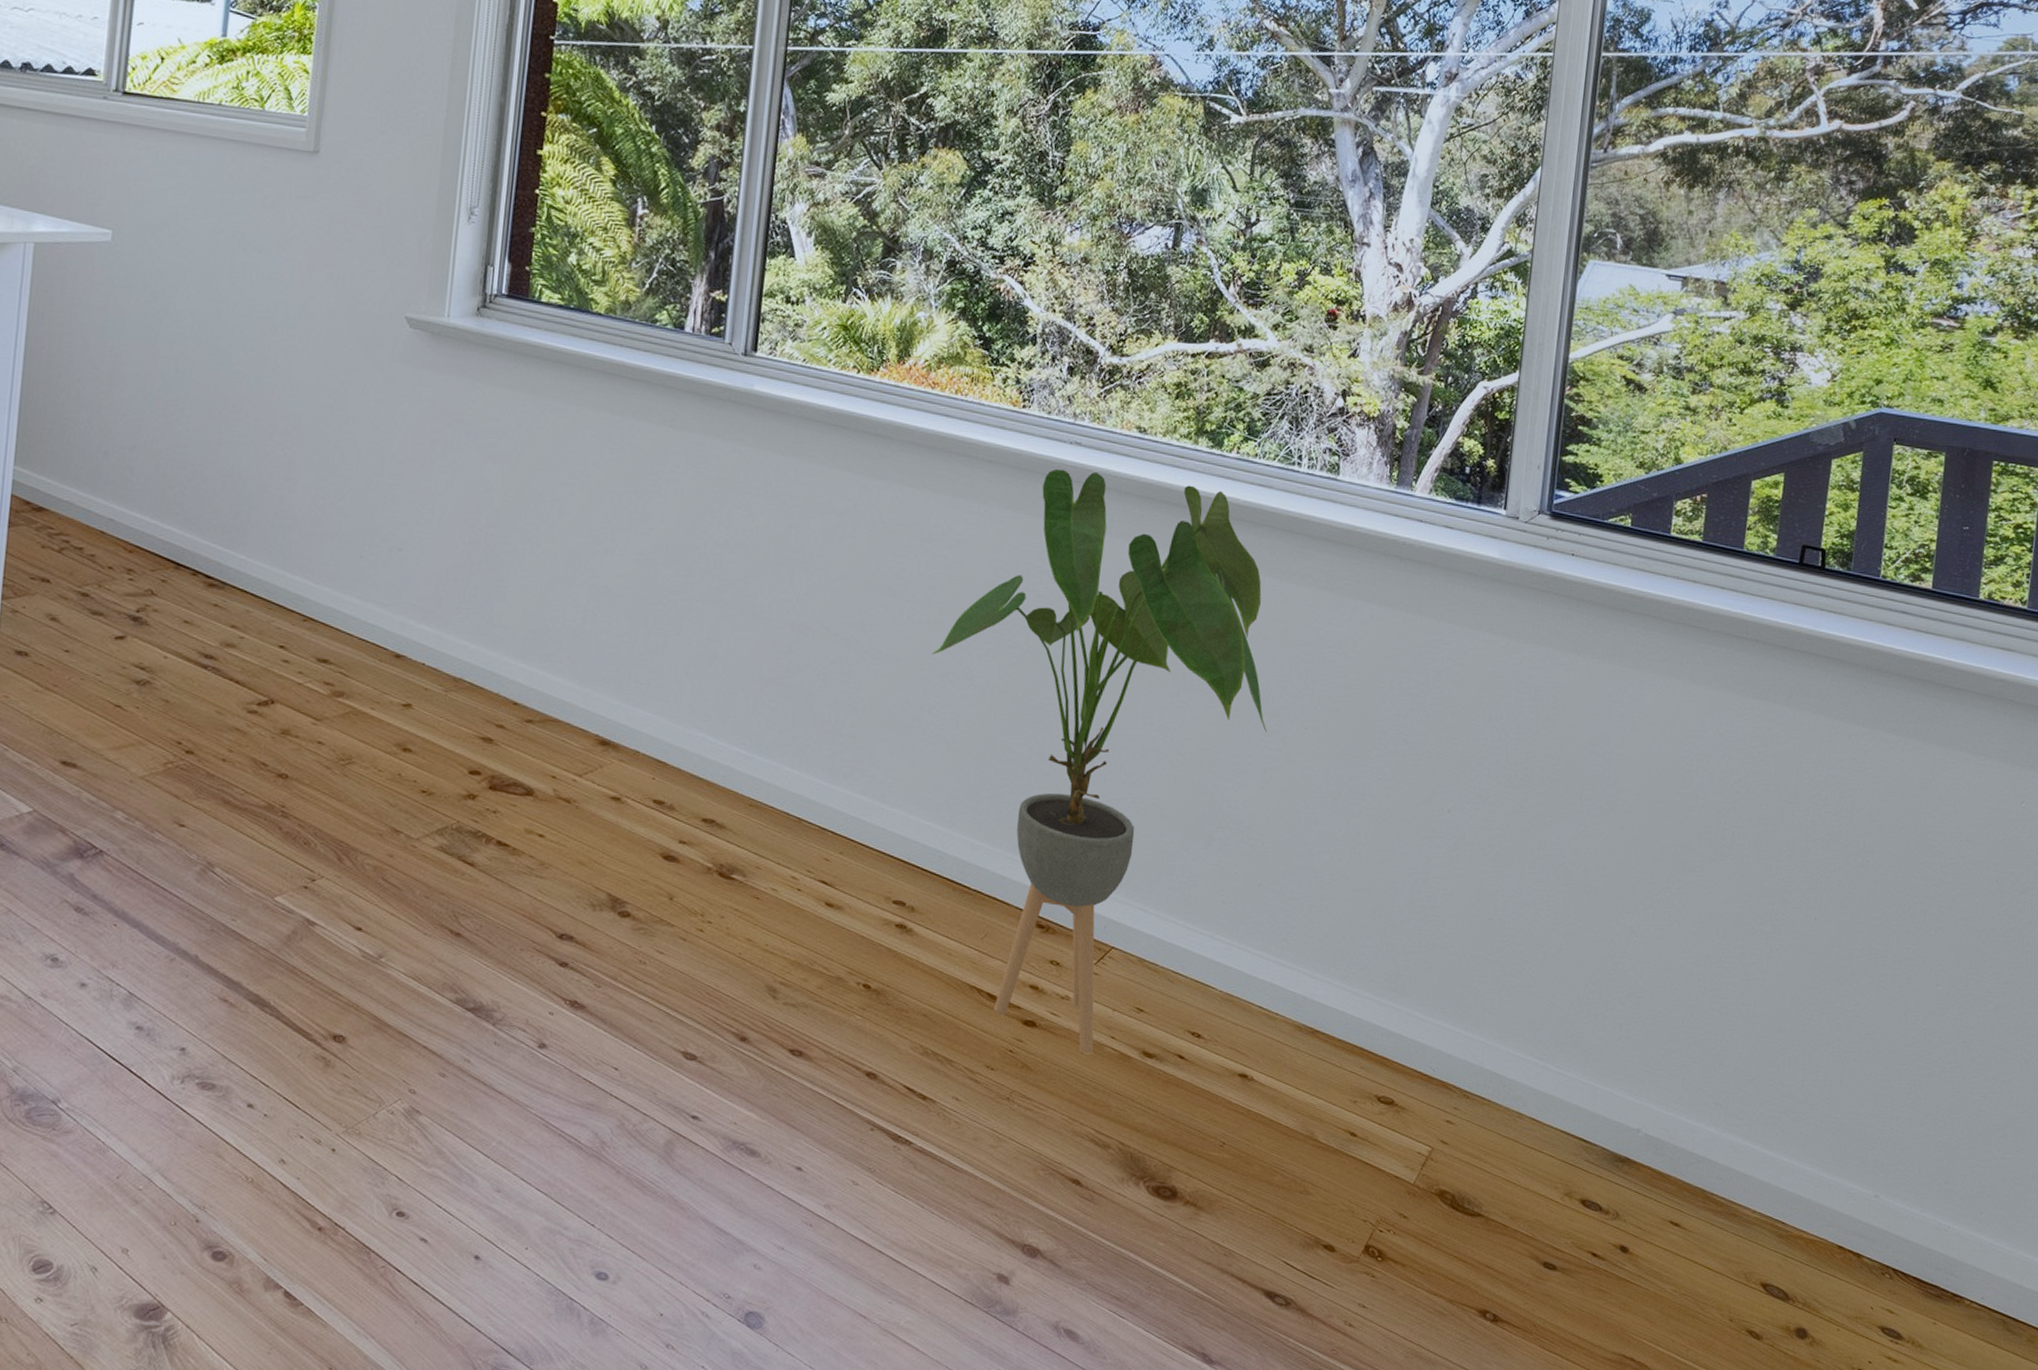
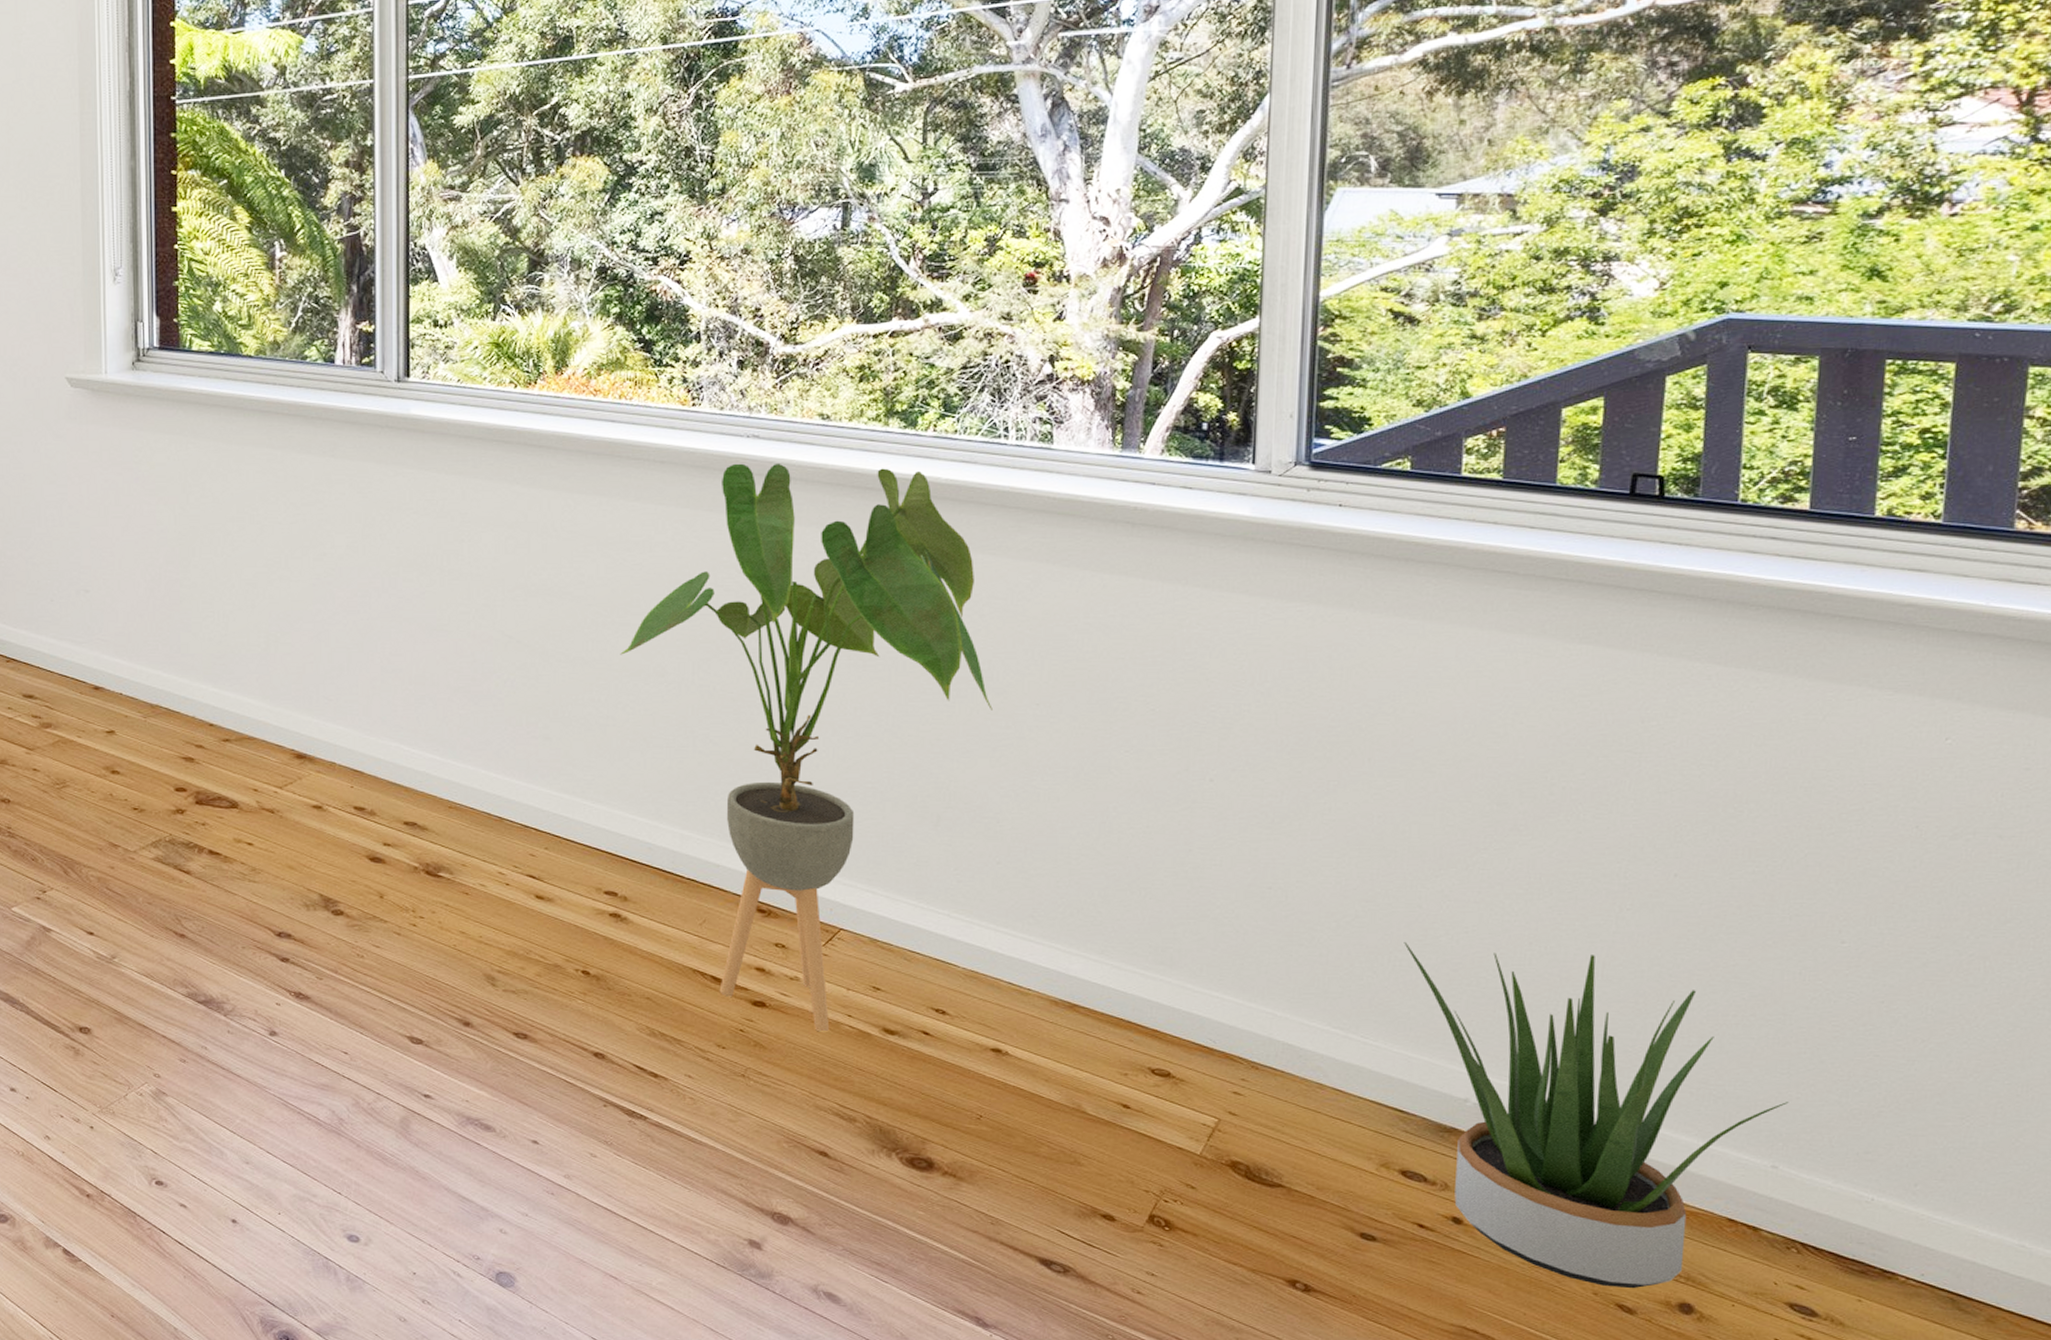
potted plant: none [1597,975,1891,1315] -> present [1404,942,1789,1289]

